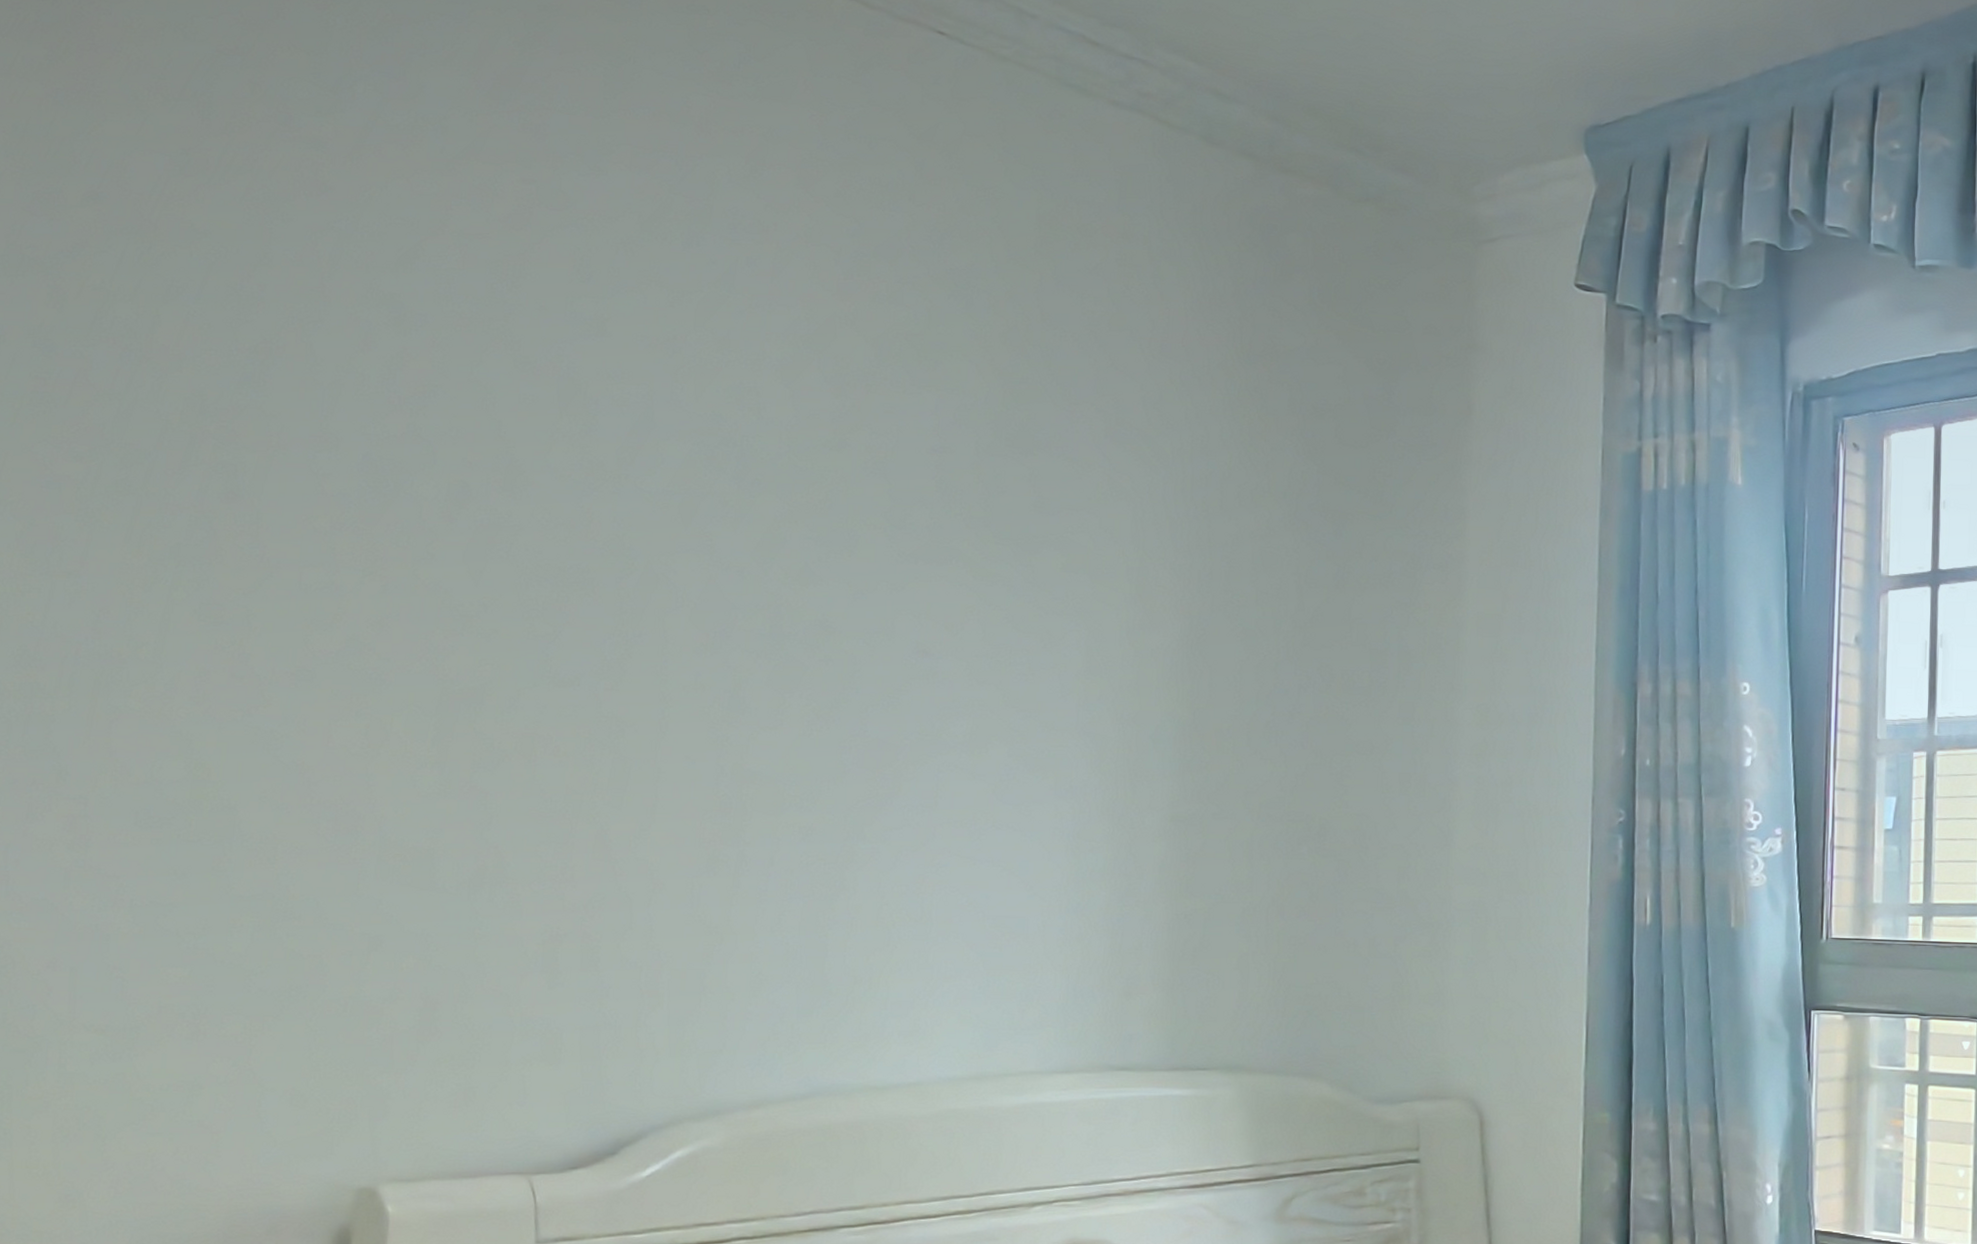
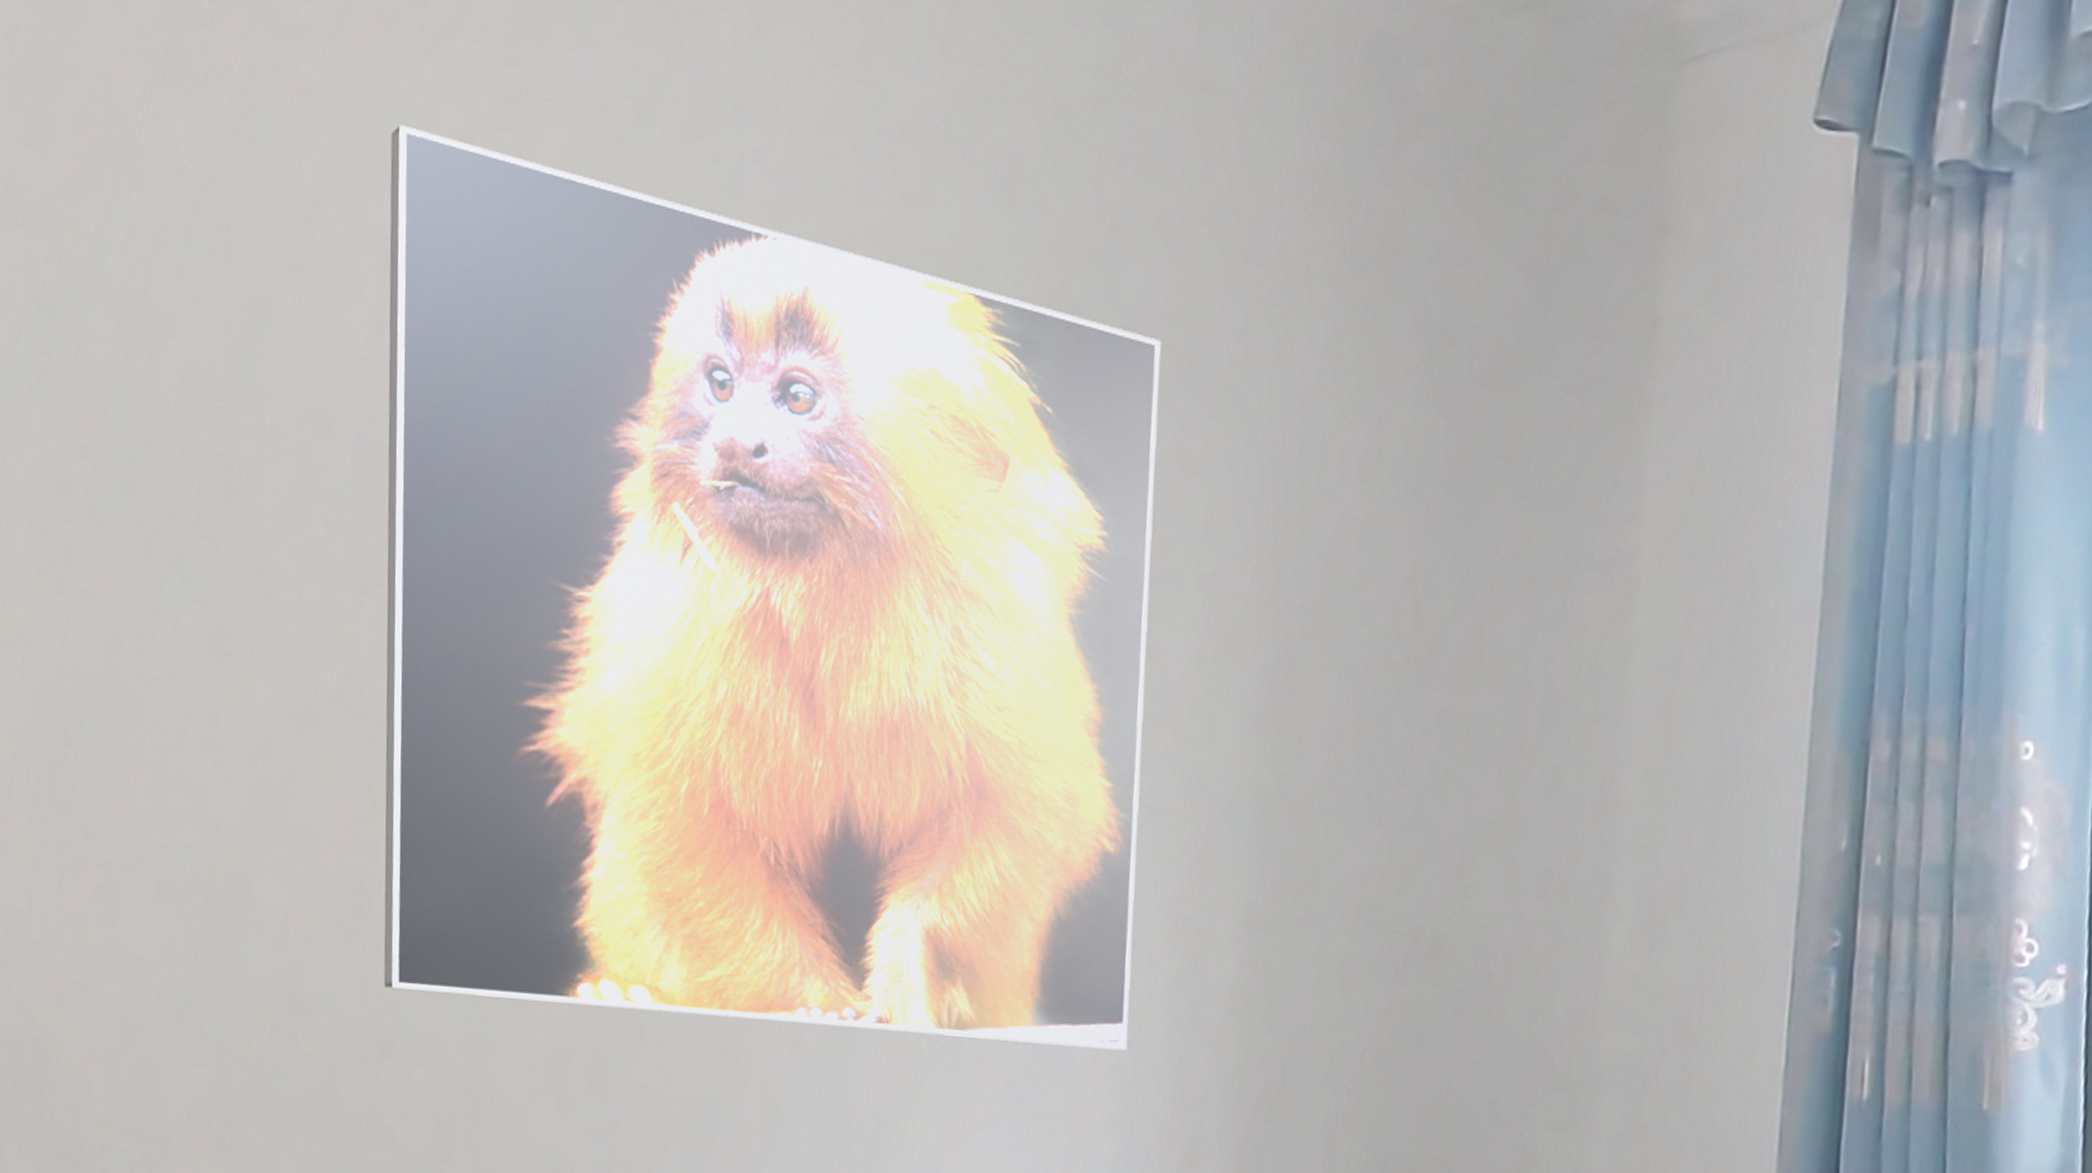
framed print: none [374,220,1093,916] -> present [383,125,1161,1051]

